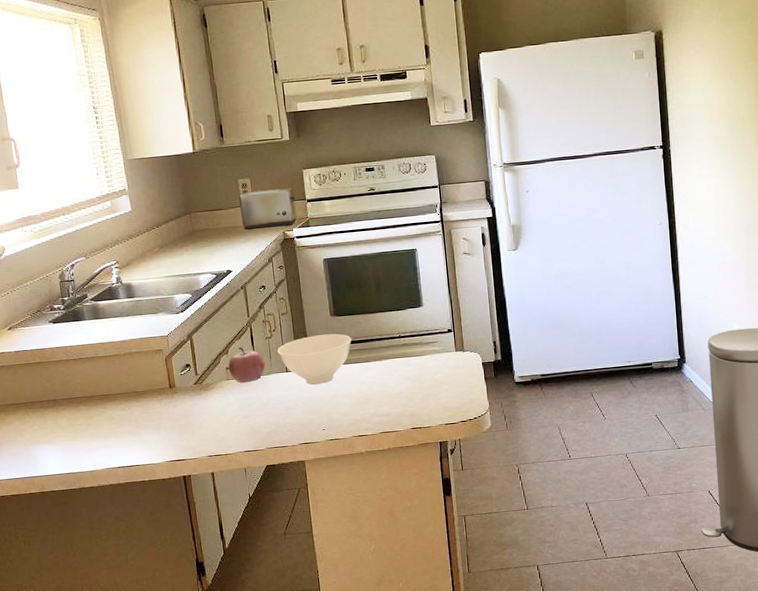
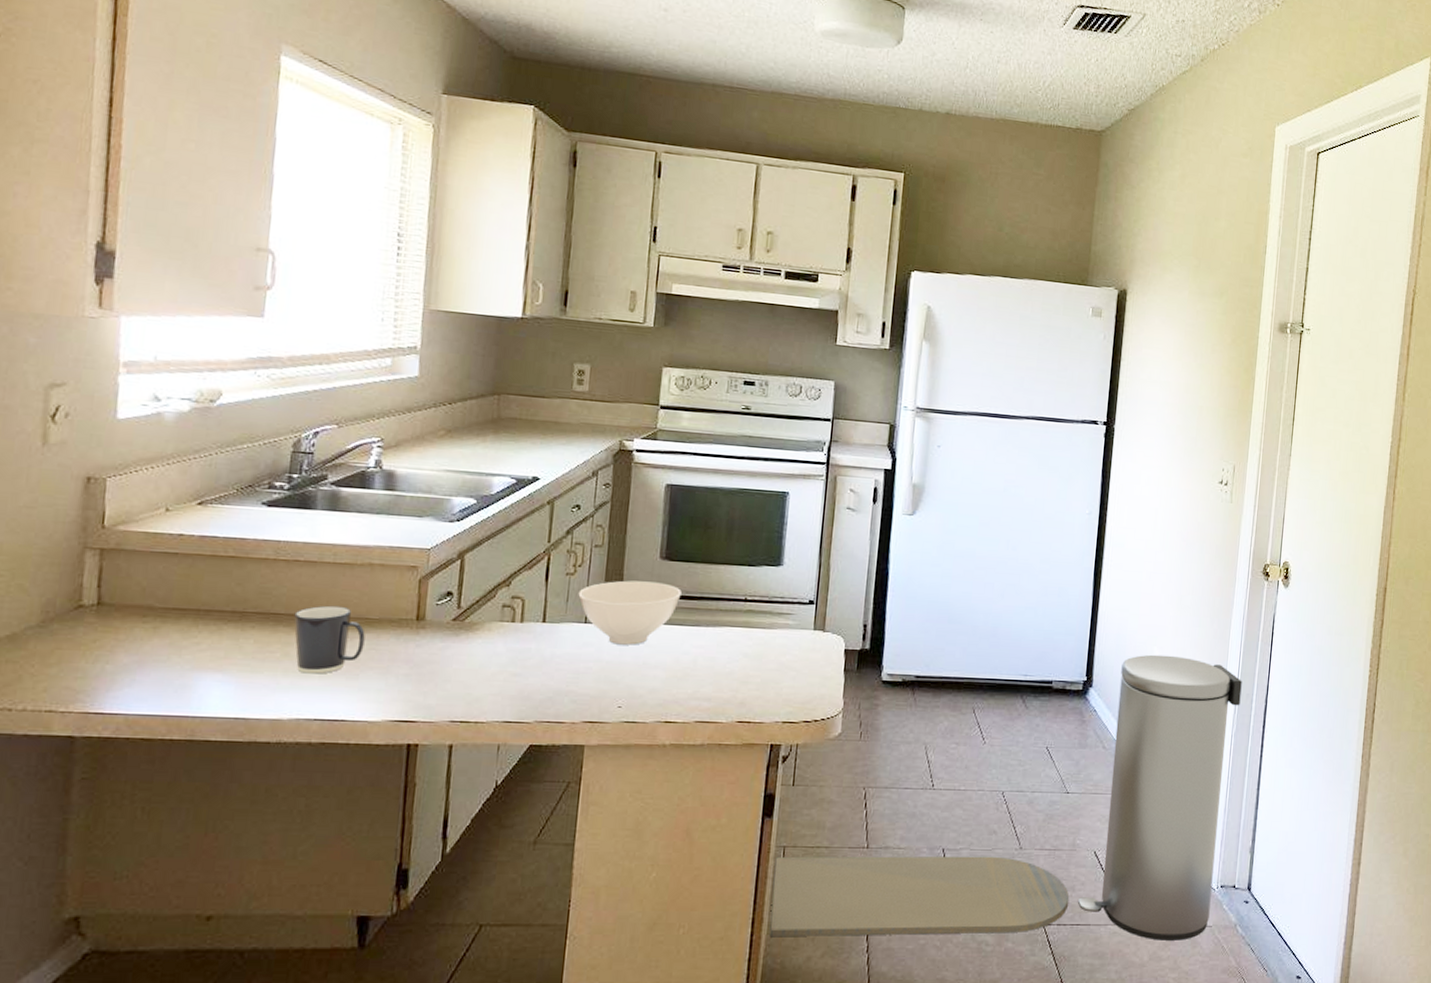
mug: none [88,386,139,437] -> present [293,605,365,674]
fruit: present [228,346,266,383] -> none [505,579,559,629]
toaster: present [238,188,297,230] -> none [567,381,646,434]
door mat: none [459,504,694,582] -> present [770,856,1069,938]

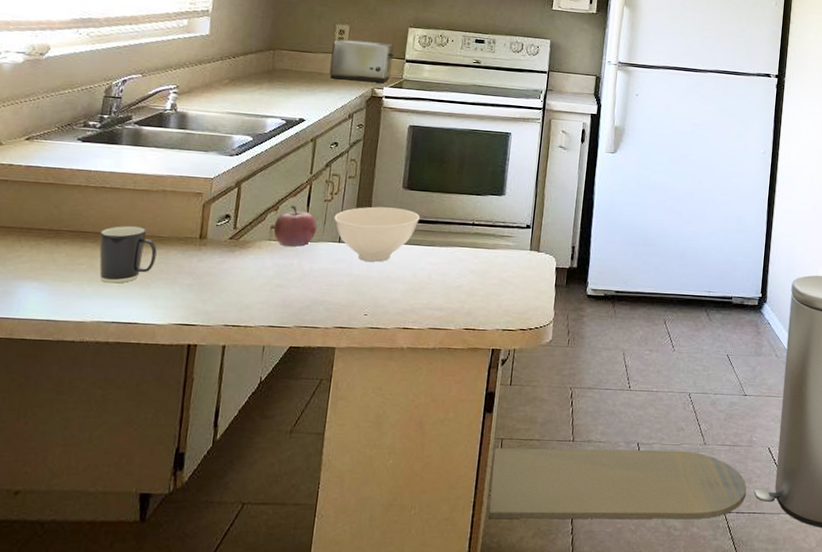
fruit: none [505,579,559,629] -> present [273,204,318,247]
toaster: none [567,381,646,434] -> present [329,39,394,84]

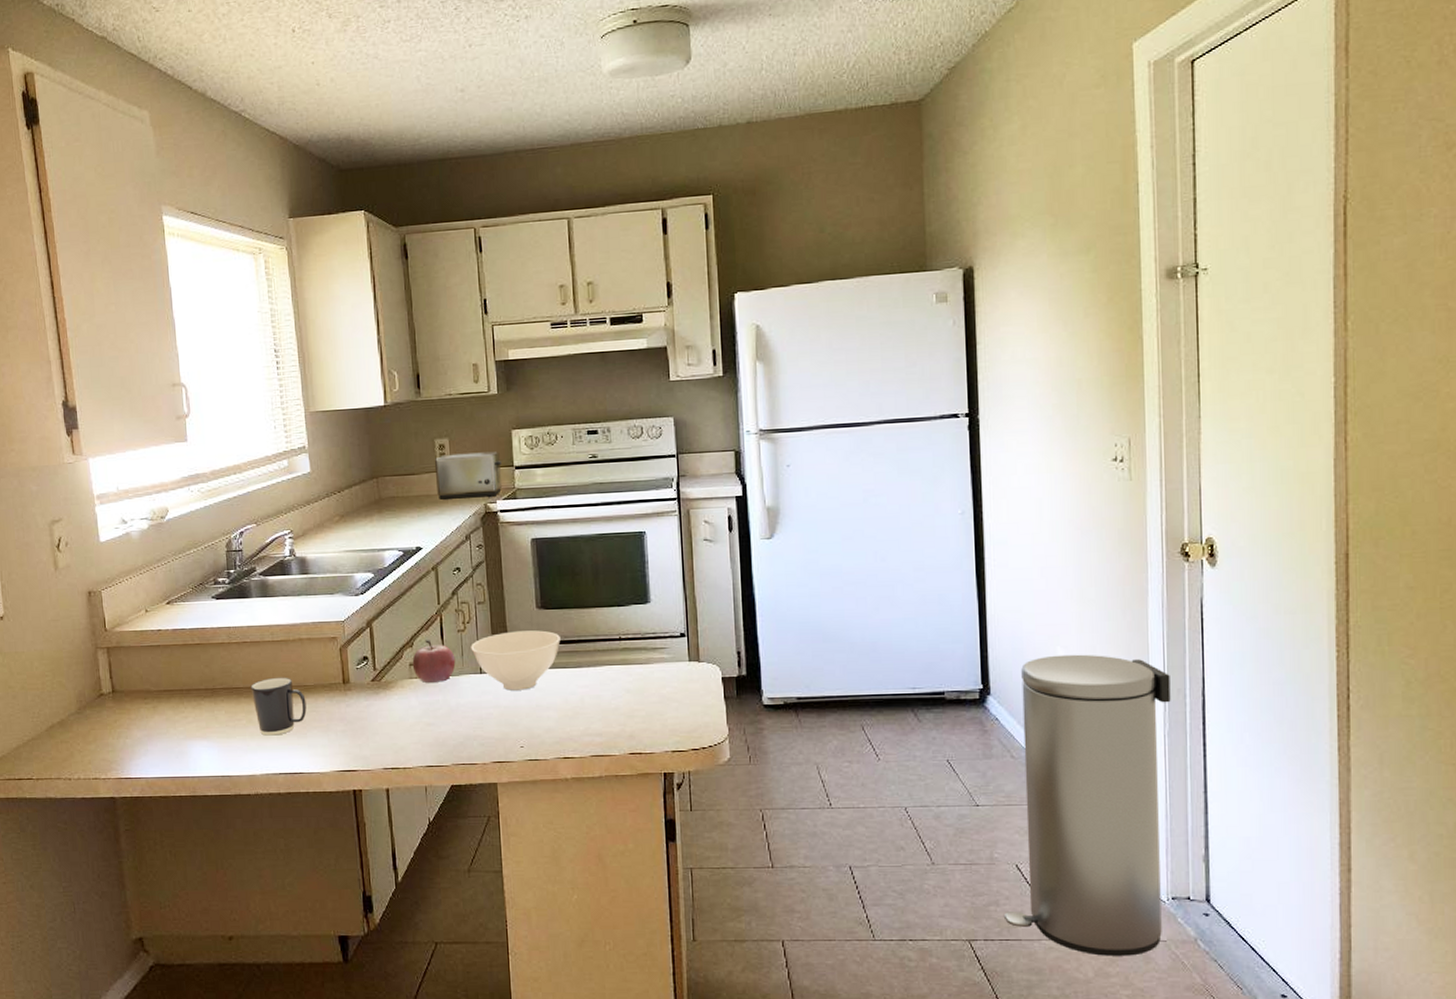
door mat: present [488,447,746,520] -> none [684,872,993,953]

